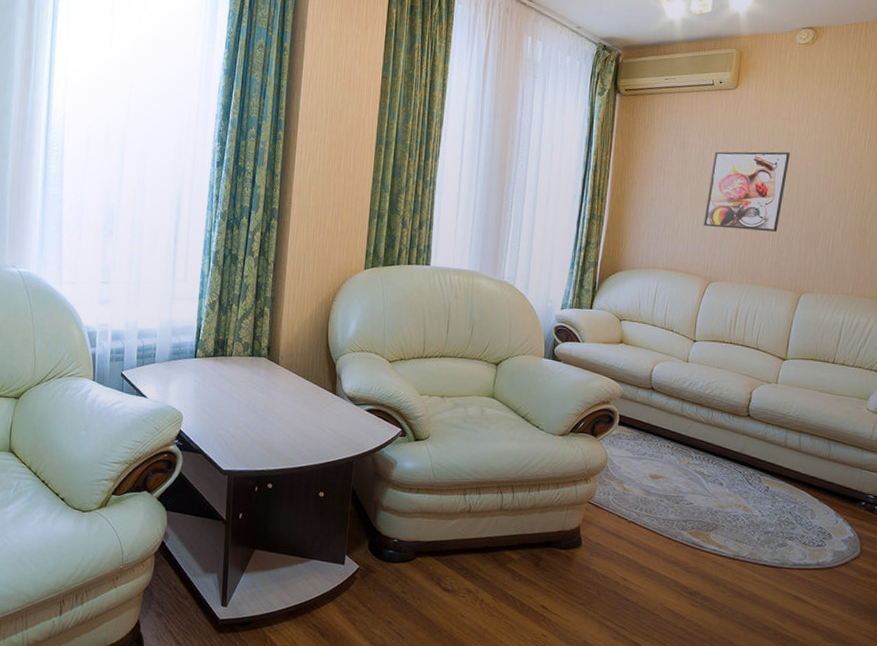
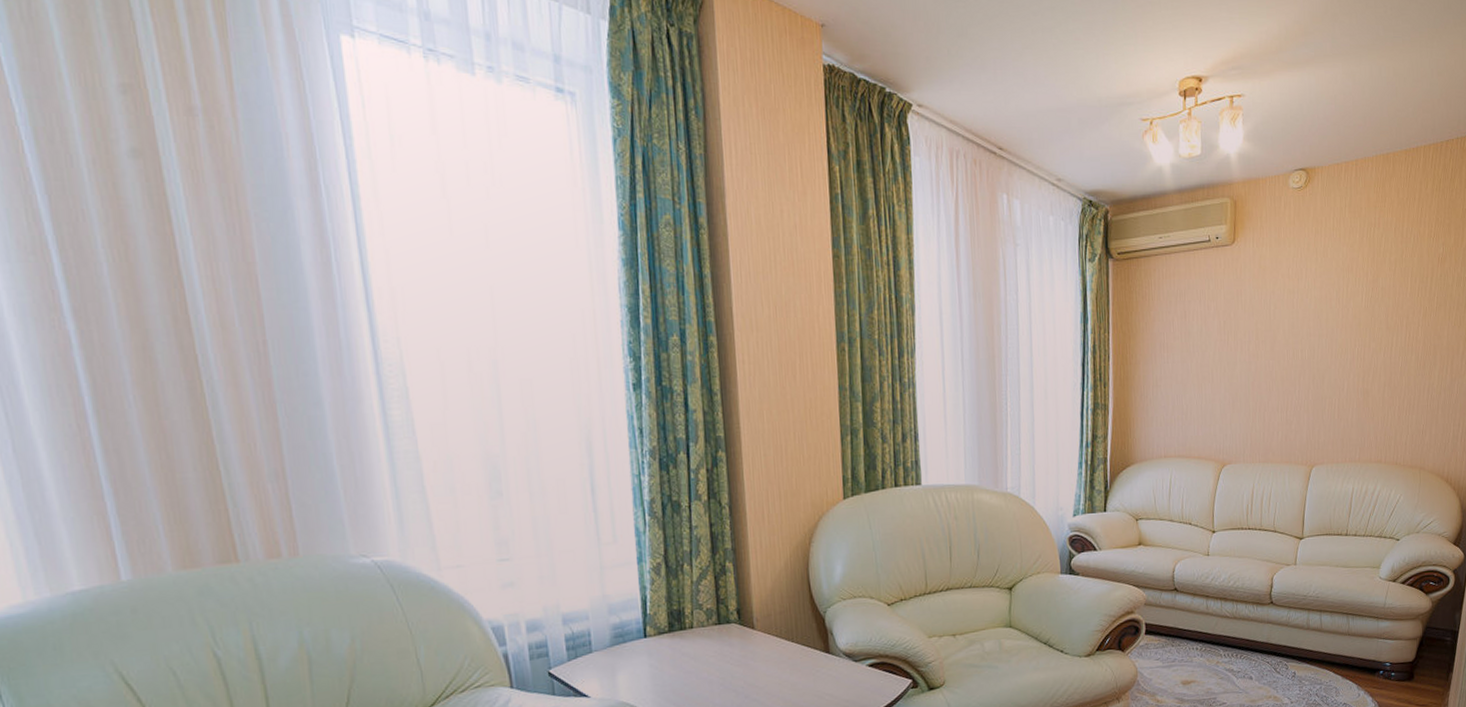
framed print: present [704,151,790,232] -> none [1212,313,1292,404]

